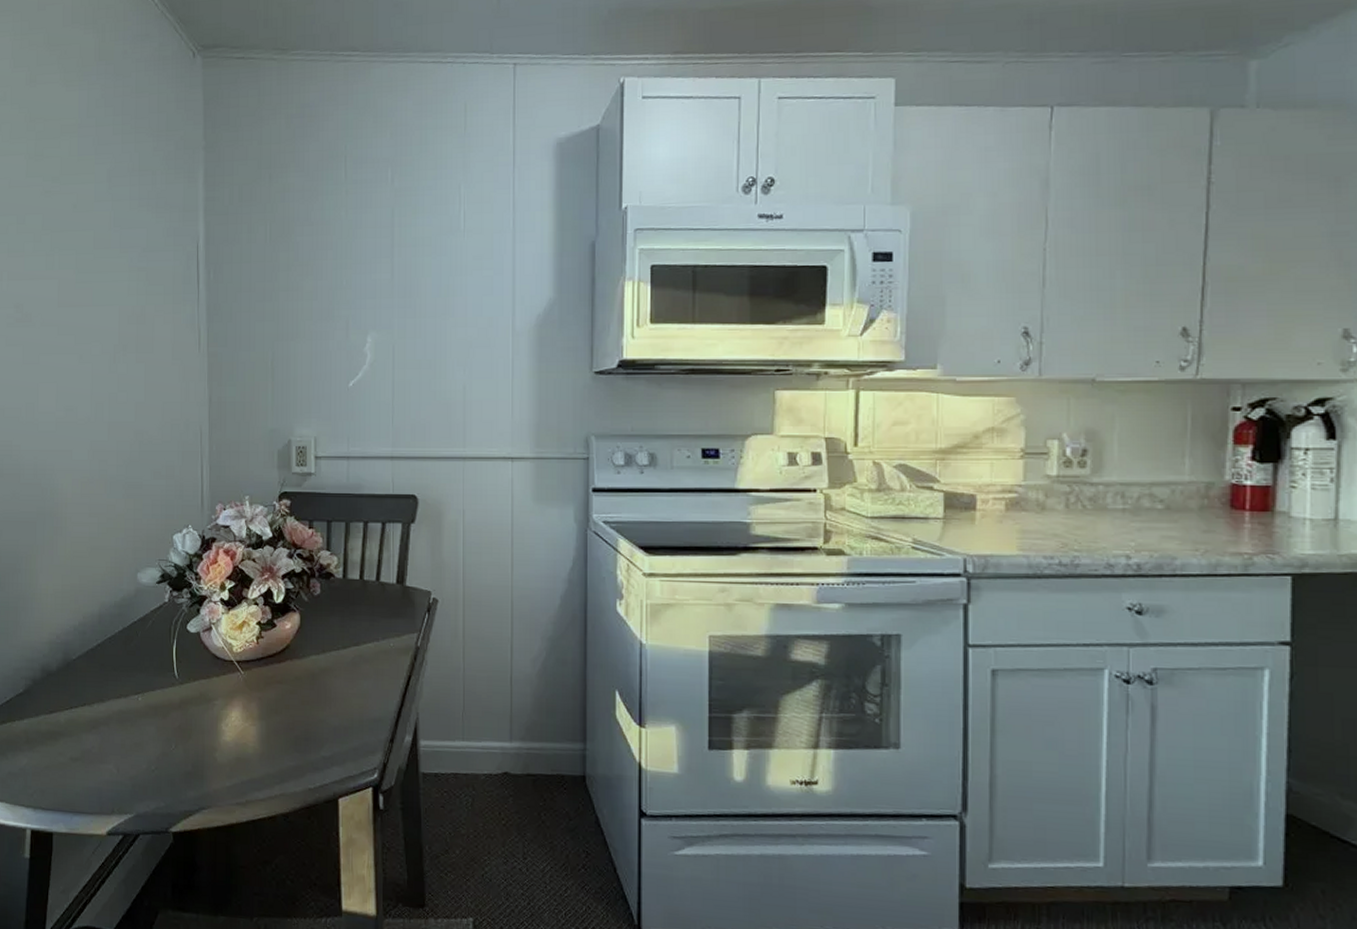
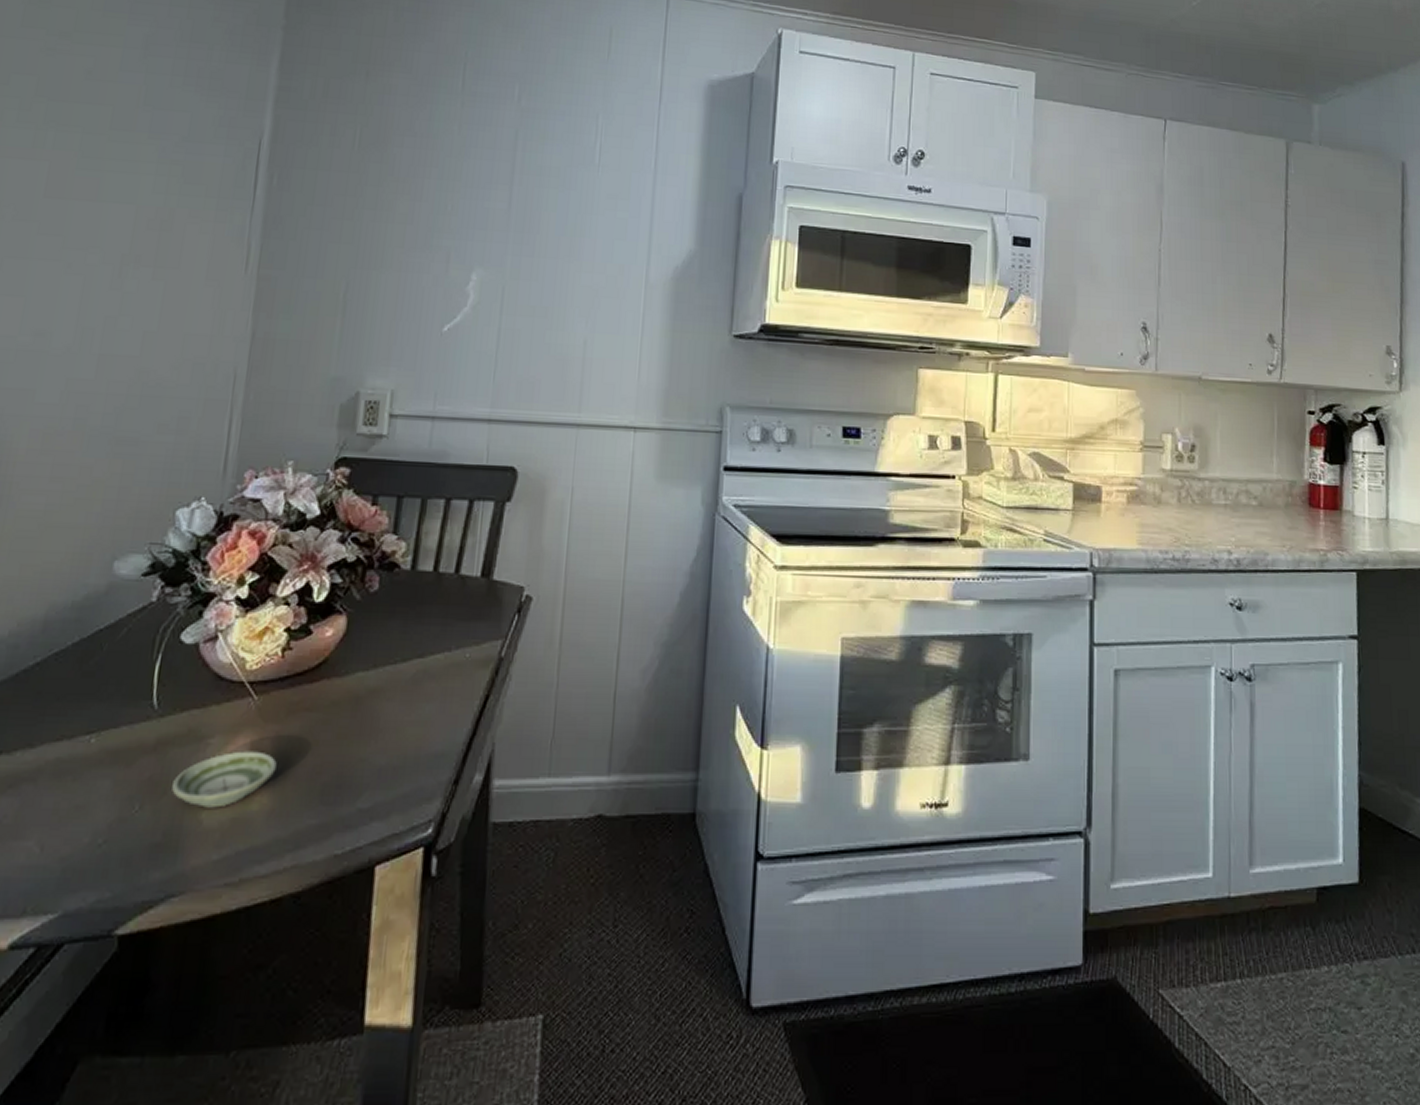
saucer: none [194,710,262,750] -> present [172,751,277,808]

